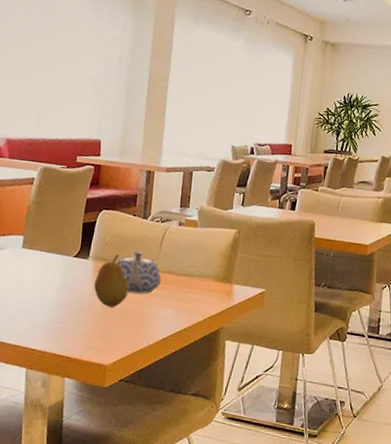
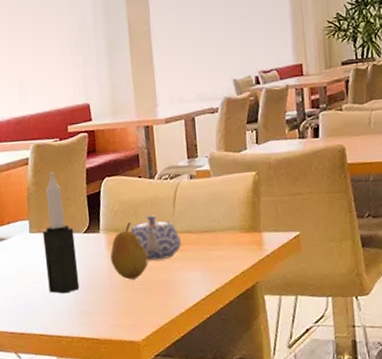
candle: none [30,194,65,311] -> present [43,171,80,294]

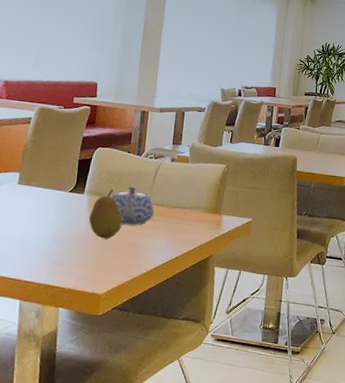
candle: present [43,171,80,294] -> none [25,133,60,244]

